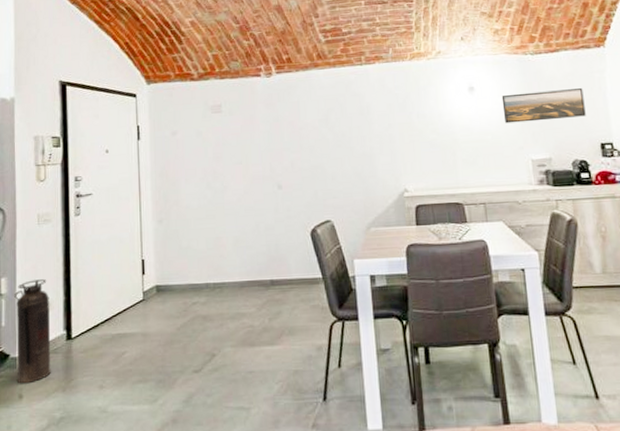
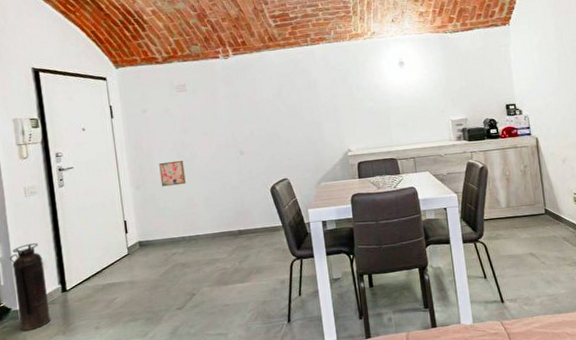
wall art: none [185,192,214,222] -> present [159,160,186,187]
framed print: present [501,88,586,124] -> none [426,60,495,92]

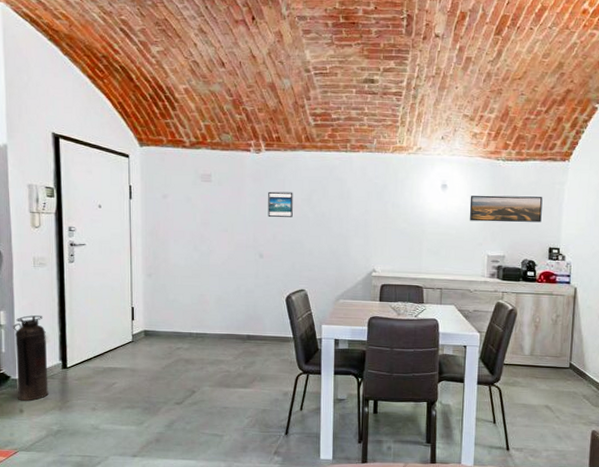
wall art: present [159,160,186,187] -> none [174,253,199,280]
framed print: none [240,89,266,116] -> present [268,191,293,218]
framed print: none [426,60,495,92] -> present [469,195,543,223]

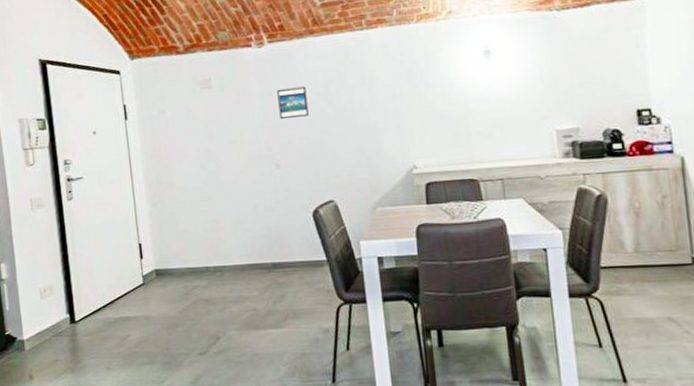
fire extinguisher: present [13,315,48,401] -> none [15,264,58,366]
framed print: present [469,195,543,223] -> none [522,47,620,91]

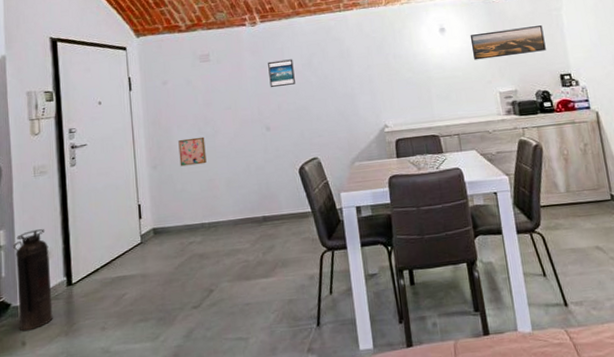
fire extinguisher: none [15,264,58,366] -> present [13,229,53,332]
wall art: none [179,173,210,205] -> present [178,136,207,167]
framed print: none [522,47,620,91] -> present [470,25,546,60]

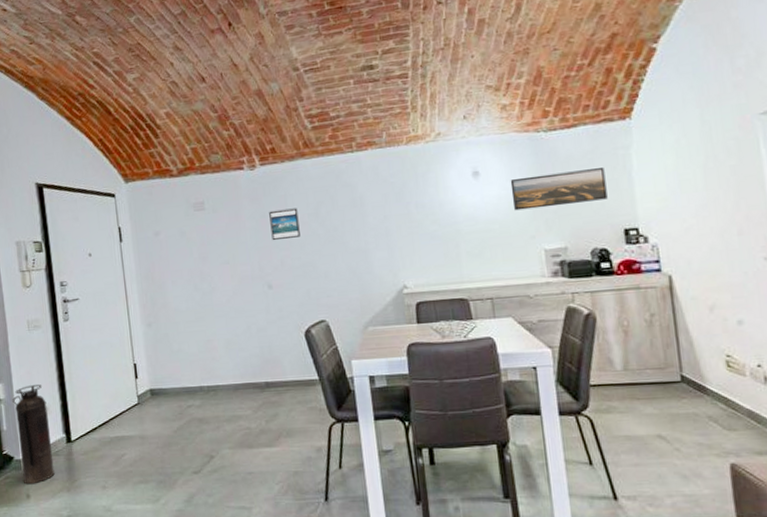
wall art: present [178,136,207,167] -> none [173,293,204,325]

